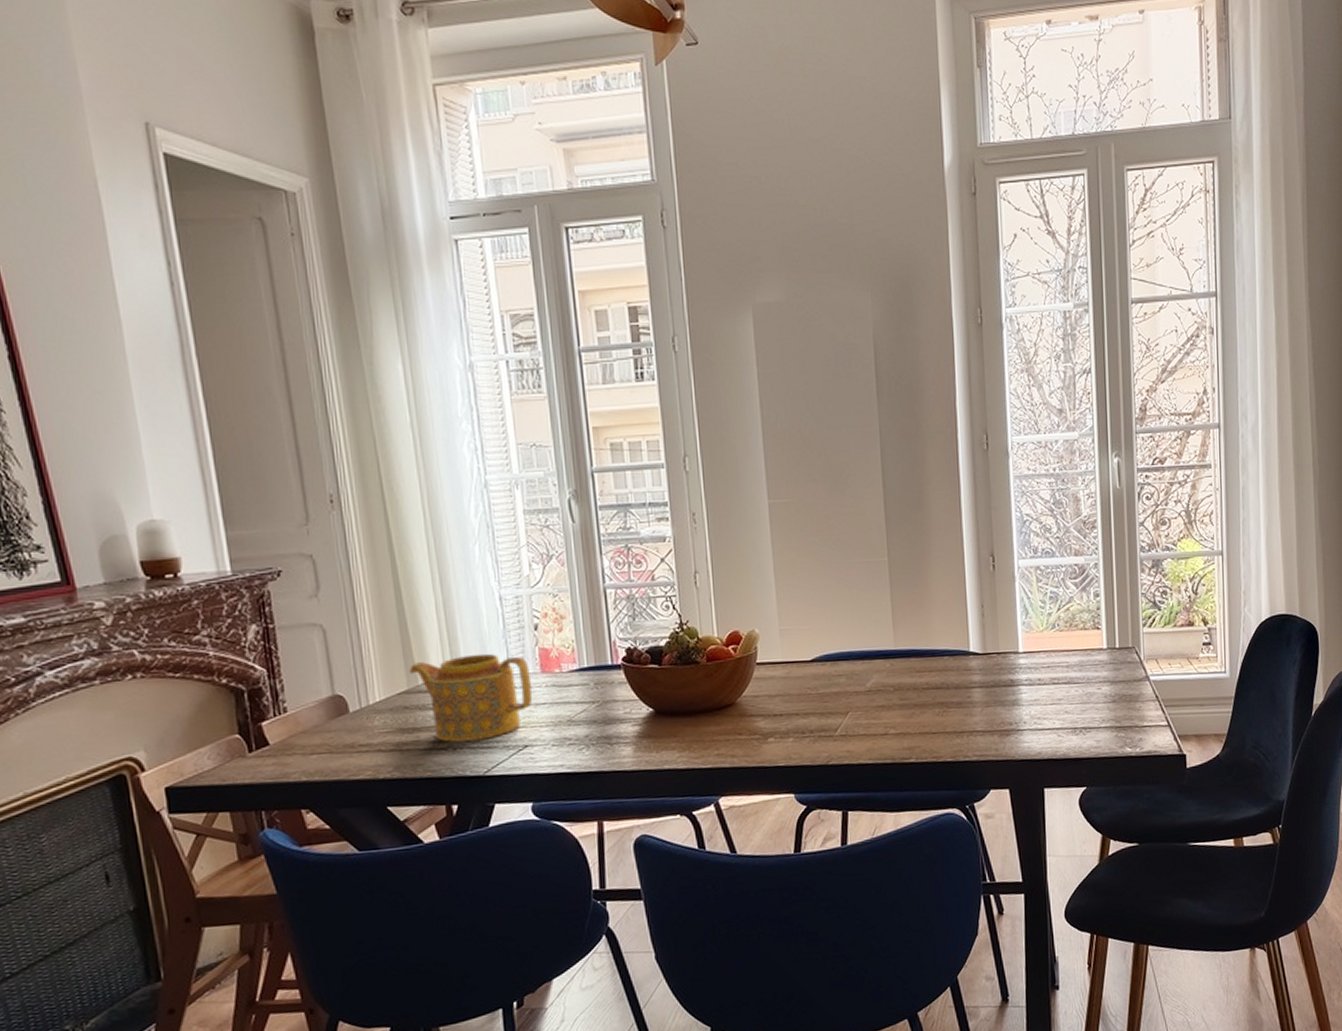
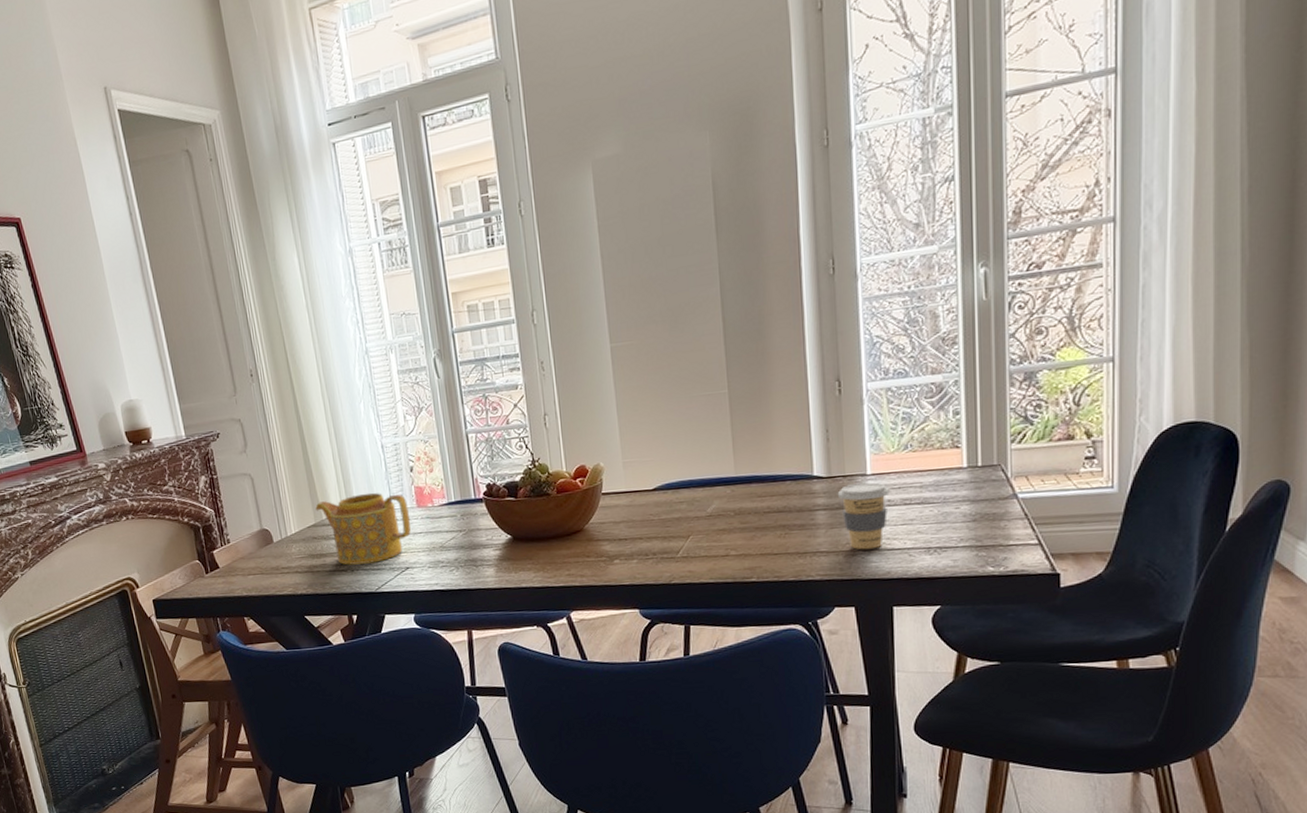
coffee cup: none [992,660,1040,730] -> present [837,482,890,550]

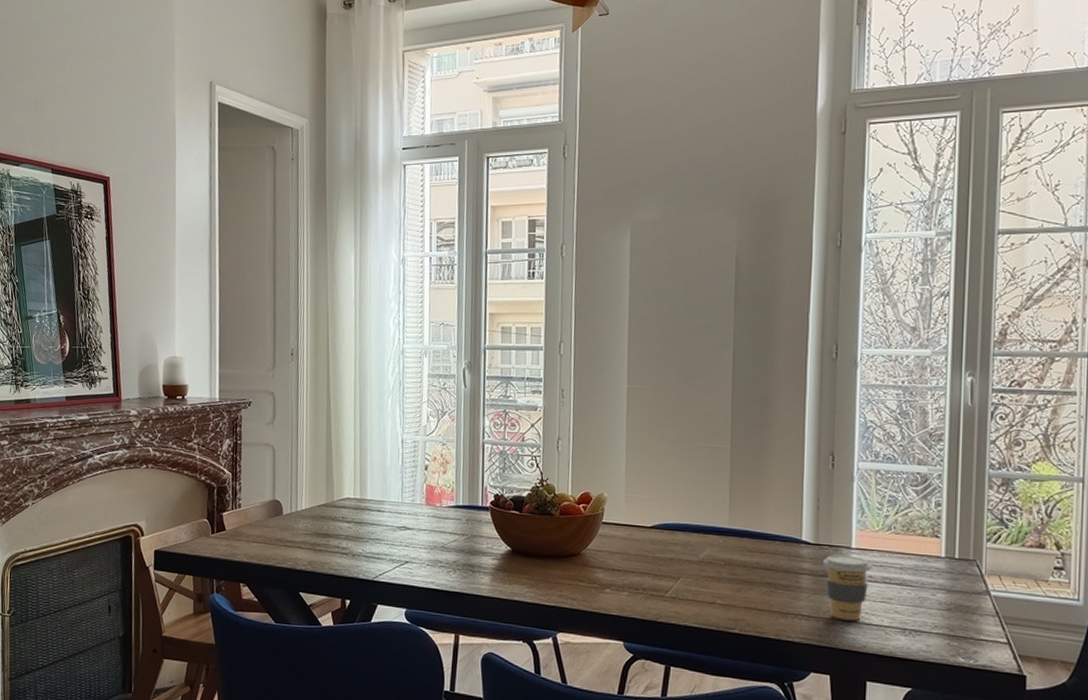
teapot: present [315,492,412,565] -> none [329,482,418,552]

